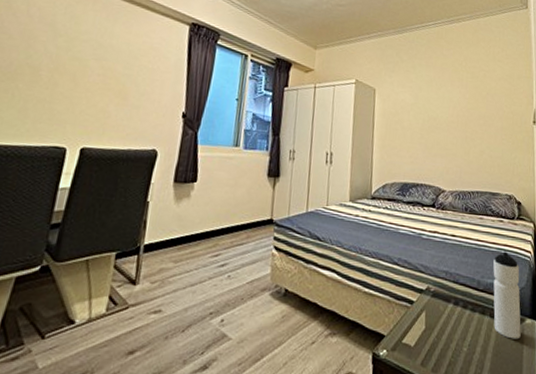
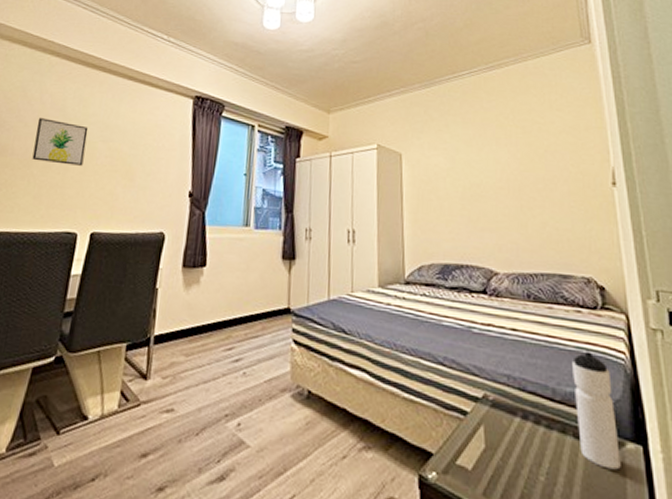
wall art: none [17,31,80,82] -> present [32,118,89,166]

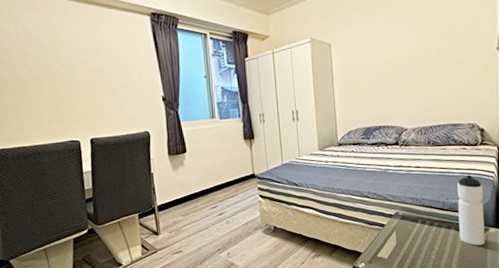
wall art: present [32,118,89,166] -> none [19,49,69,87]

